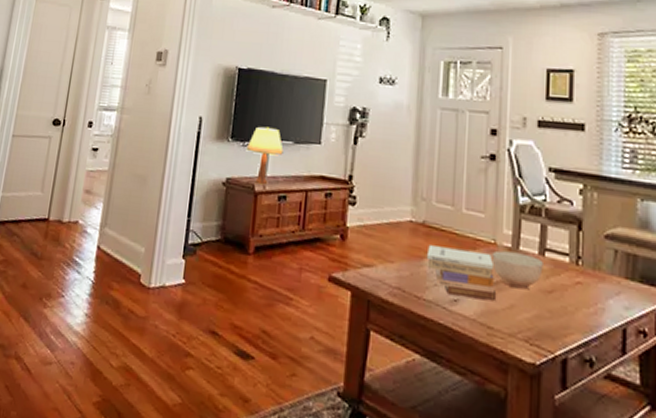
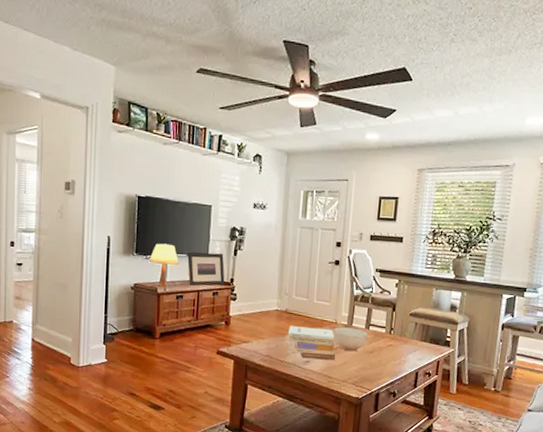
picture frame: none [294,139,342,184] -> present [187,252,225,286]

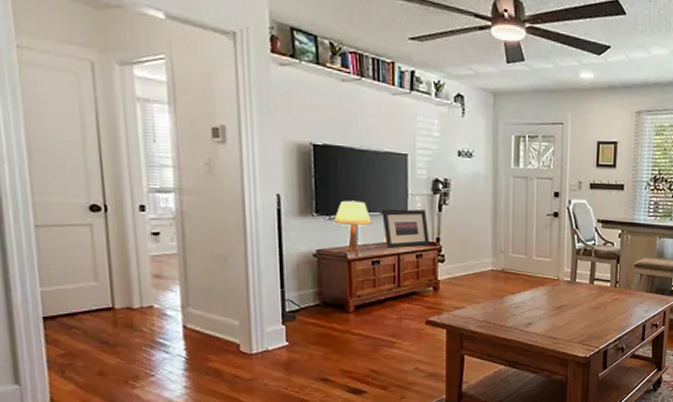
books: present [287,326,336,360] -> none [506,286,560,320]
bowl: present [333,327,368,352] -> none [556,284,592,309]

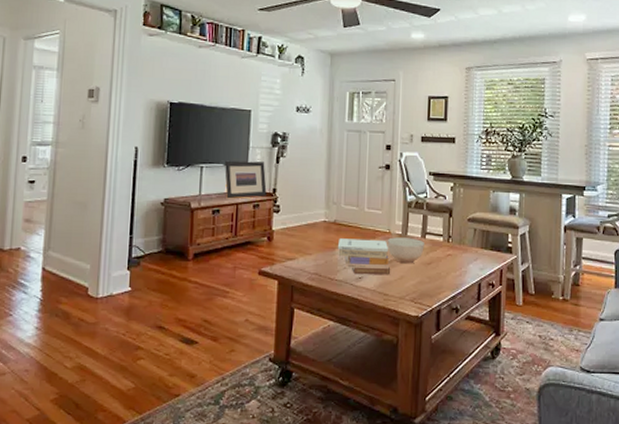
table lamp: present [333,200,372,253] -> none [181,152,215,202]
books: none [506,286,560,320] -> present [337,238,391,274]
bowl: none [556,284,592,309] -> present [387,237,424,264]

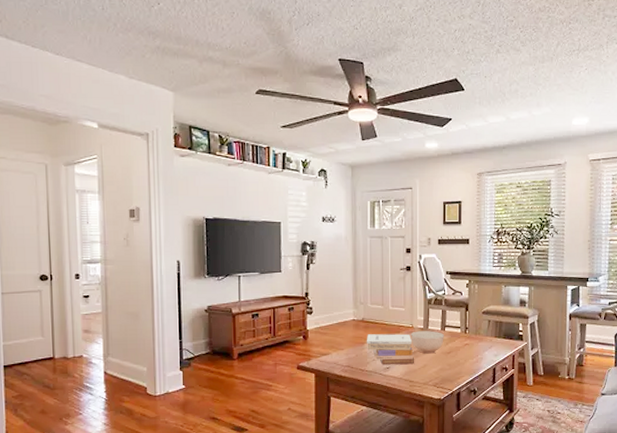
picture frame: present [225,161,267,199] -> none [260,269,300,304]

